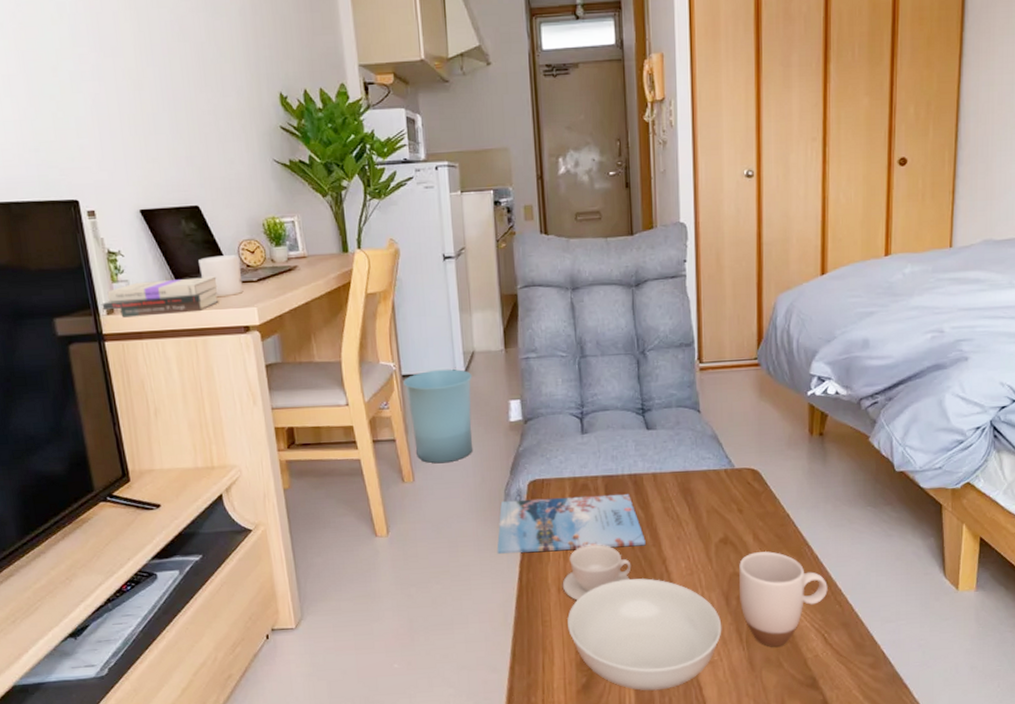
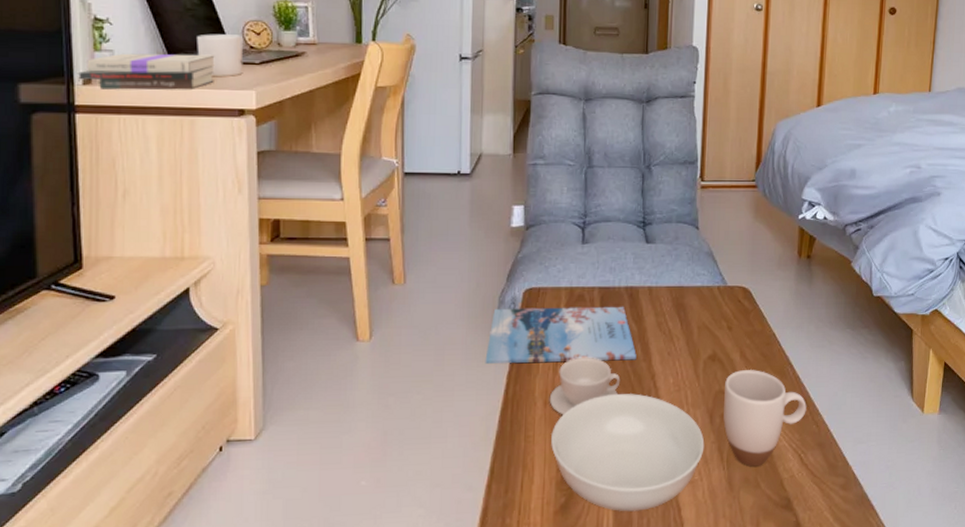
waste bin: present [403,369,473,464] -> none [405,169,478,266]

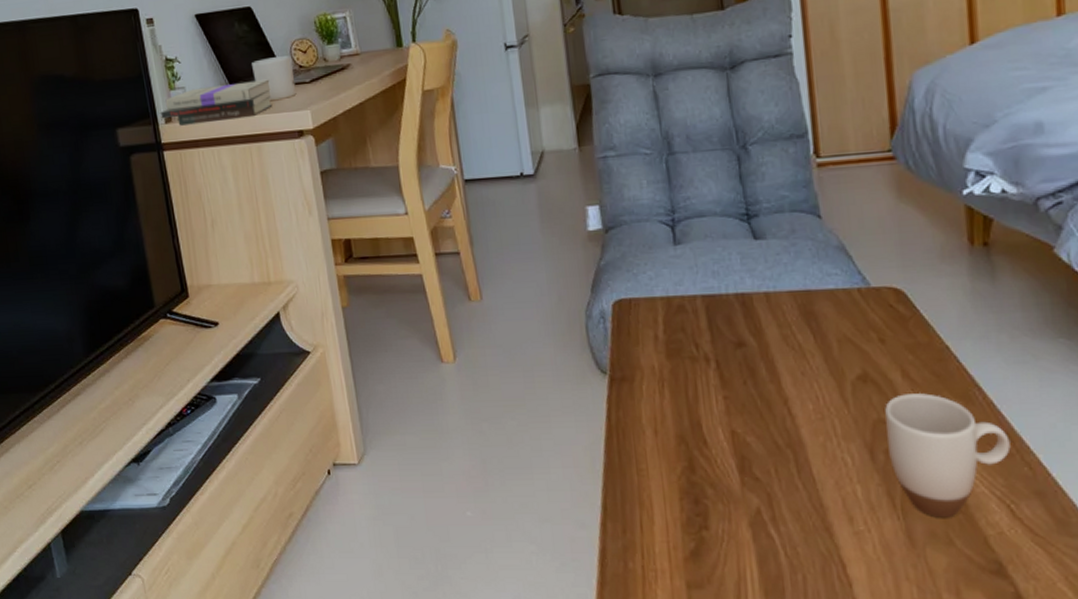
magazine: present [485,306,637,365] -> none [579,317,761,388]
teacup: present [549,357,621,415] -> none [659,378,745,446]
bowl: present [551,394,705,512] -> none [668,422,868,565]

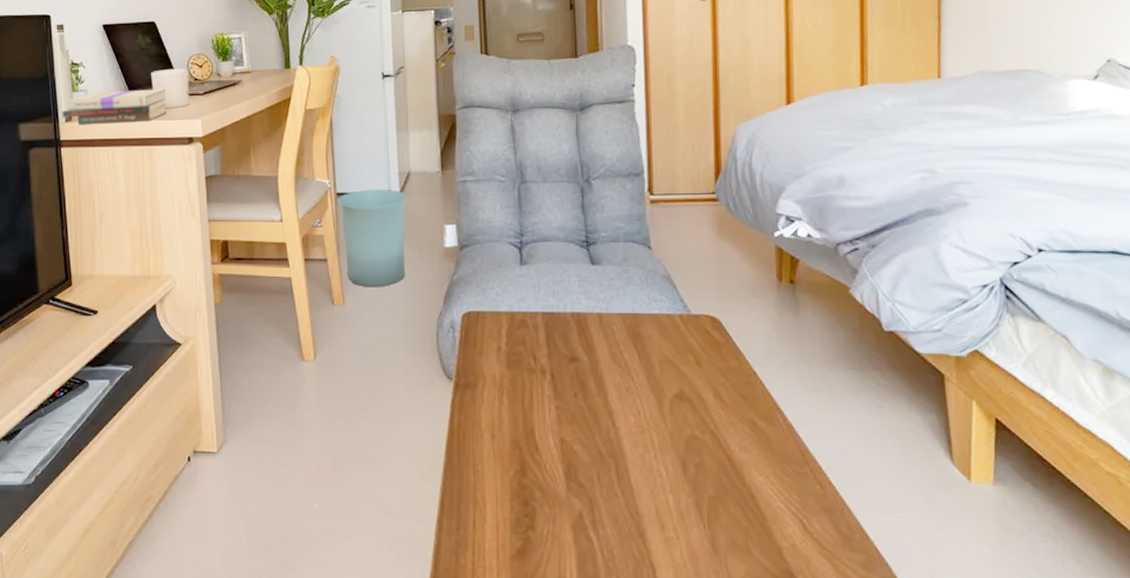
waste bin: none [466,171,546,280] -> present [338,189,408,287]
mug: present [885,392,1011,518] -> none [697,412,805,529]

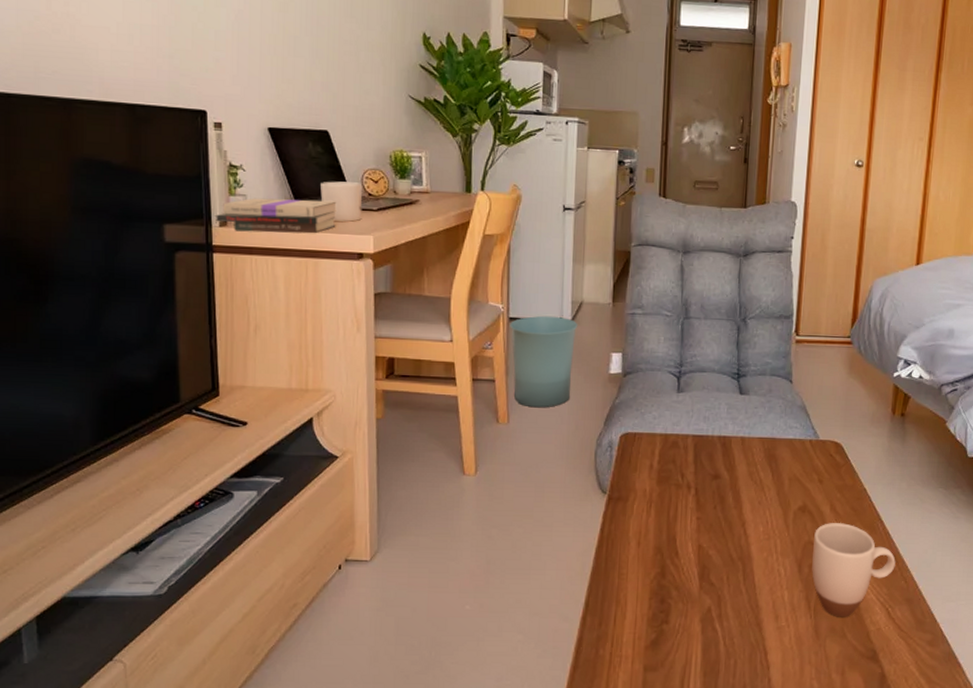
mug: none [697,412,805,529] -> present [811,522,896,617]

